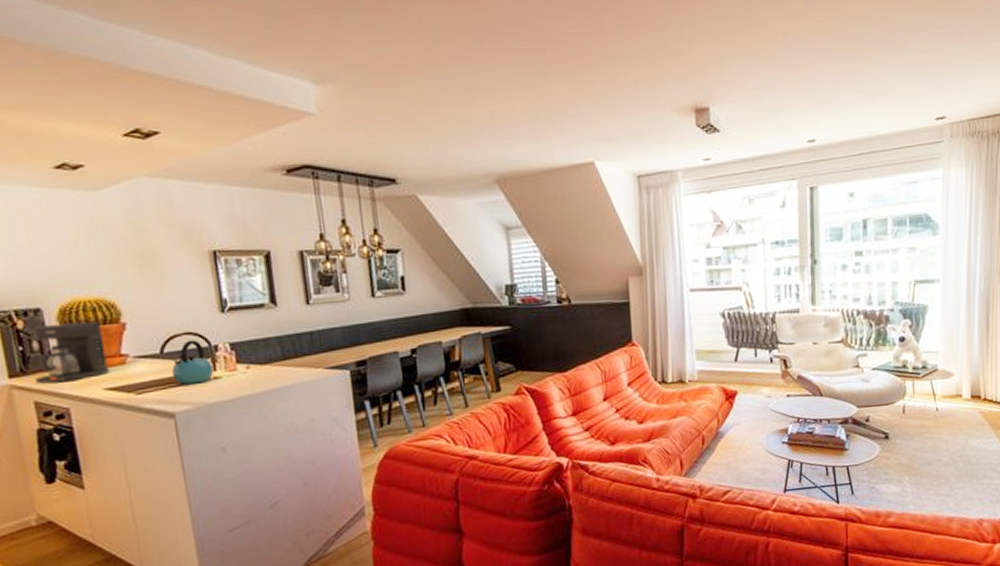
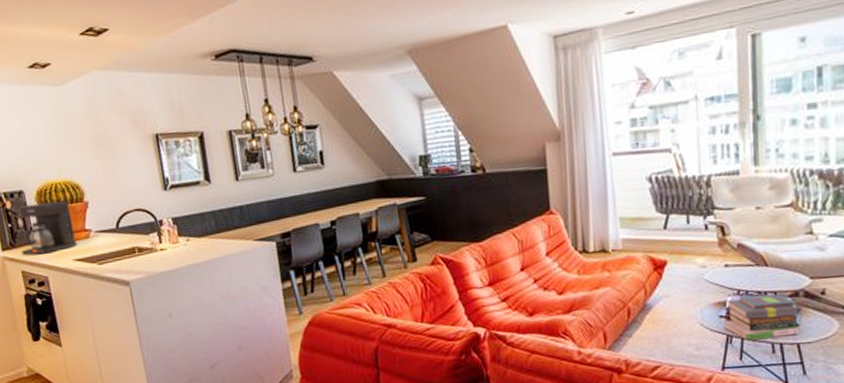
kettle: present [171,340,214,385] -> none [125,215,160,256]
books: none [786,422,848,464] -> present [724,294,799,341]

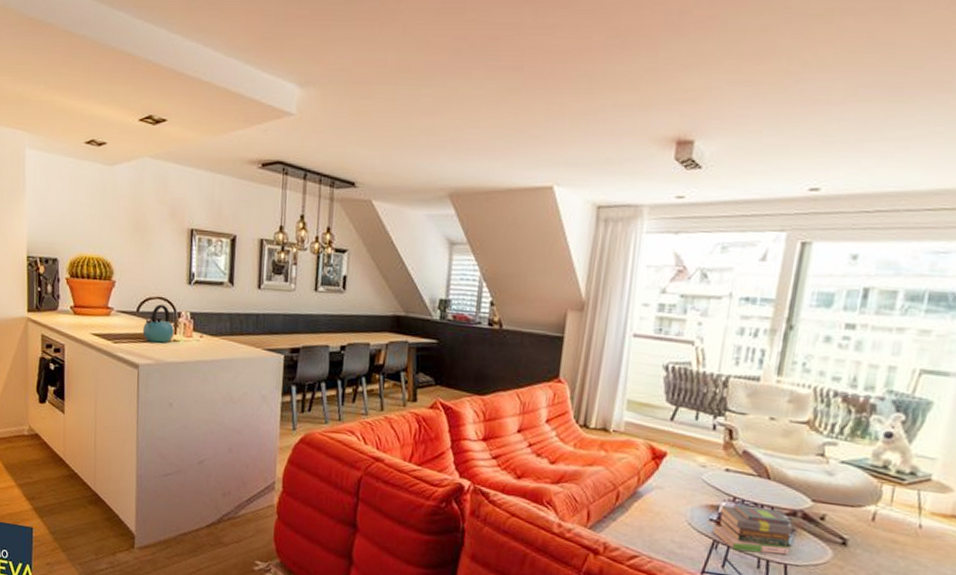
coffee maker: present [18,200,78,256] -> none [45,272,98,323]
kettle: none [125,215,160,256] -> present [142,304,175,343]

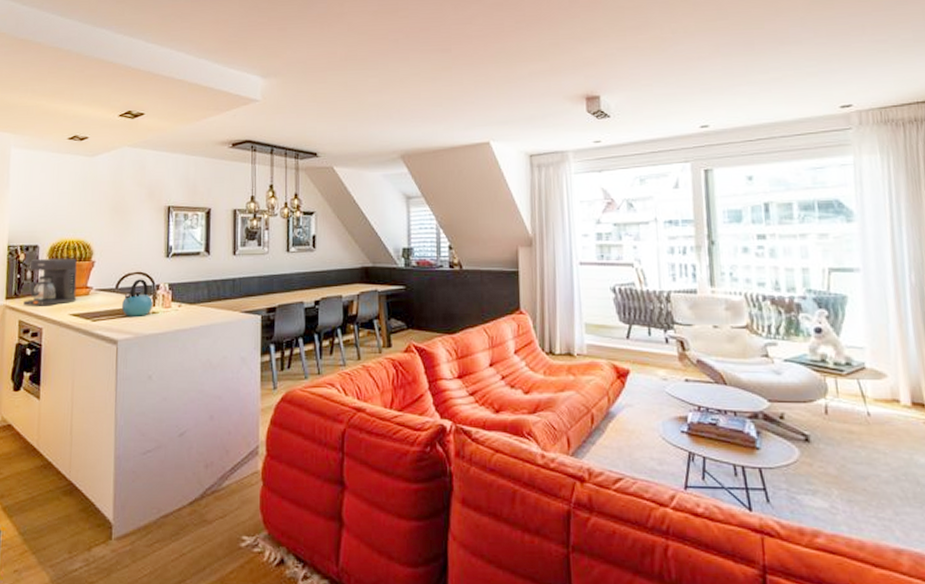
coffee maker: none [45,272,98,323] -> present [23,258,77,306]
books: present [712,505,793,555] -> none [686,414,761,460]

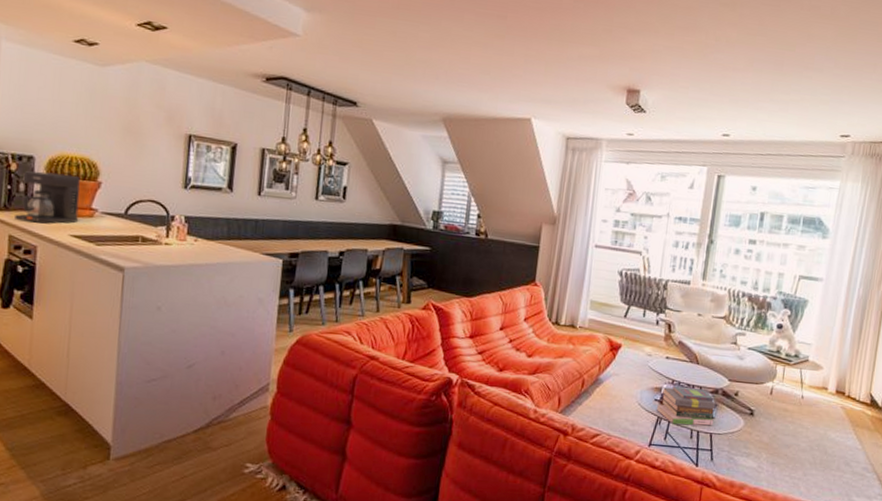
kettle: present [121,279,154,316] -> none [130,207,167,246]
books: none [686,414,761,460] -> present [657,387,716,426]

